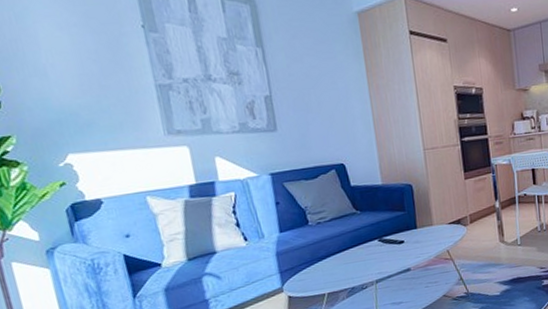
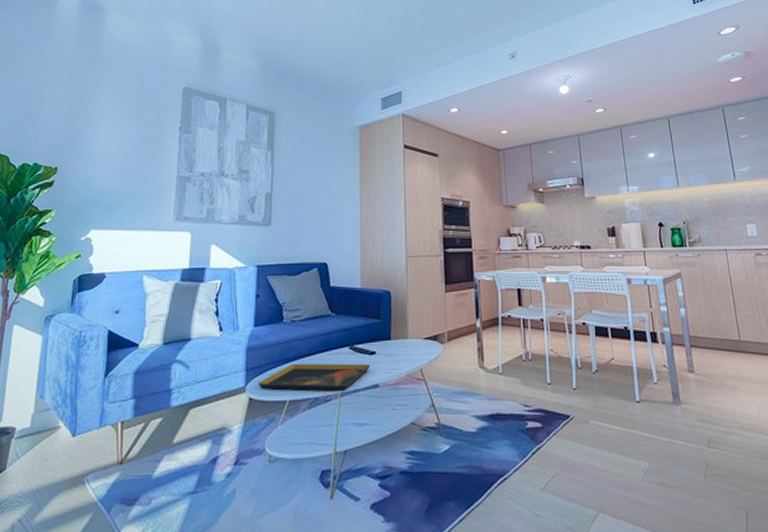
decorative tray: none [294,252,401,288] -> present [258,363,371,392]

